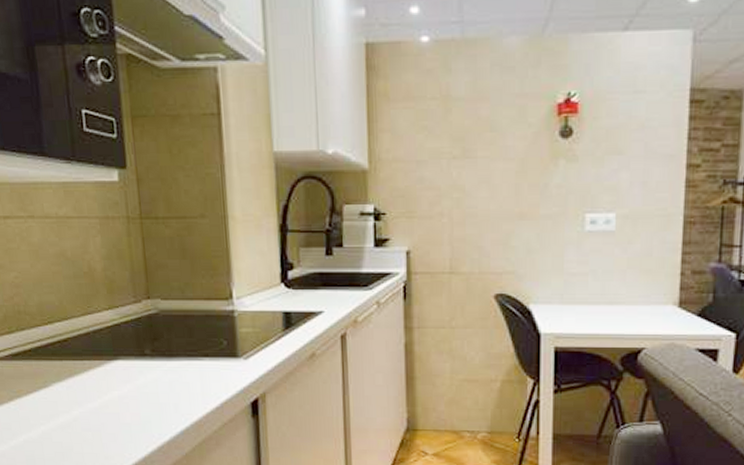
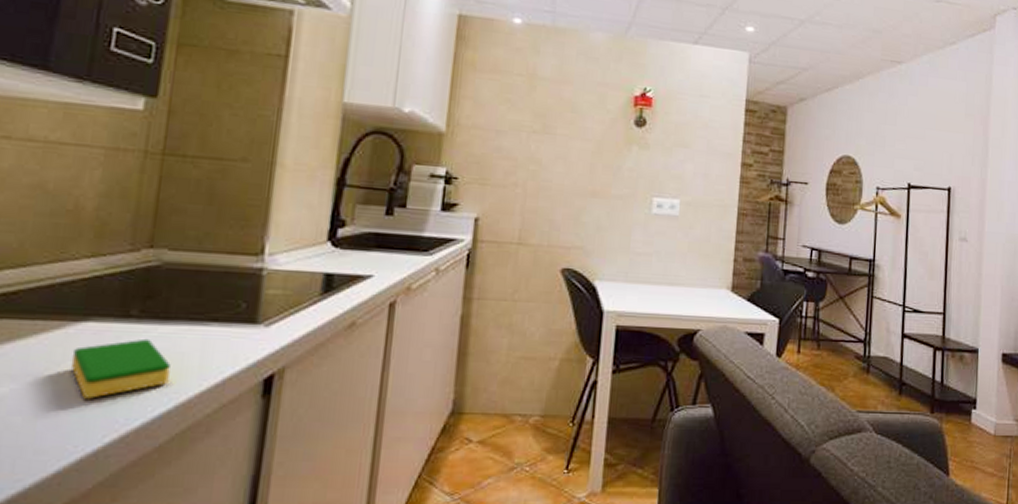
dish sponge: none [112,372,182,419] -> present [70,338,171,399]

